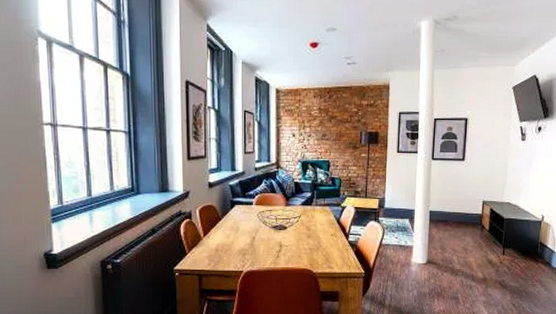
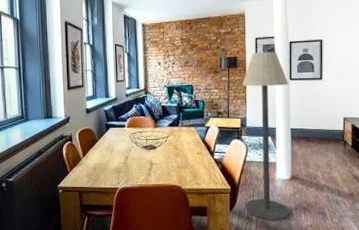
floor lamp: none [378,128,431,307] -> present [242,51,290,222]

